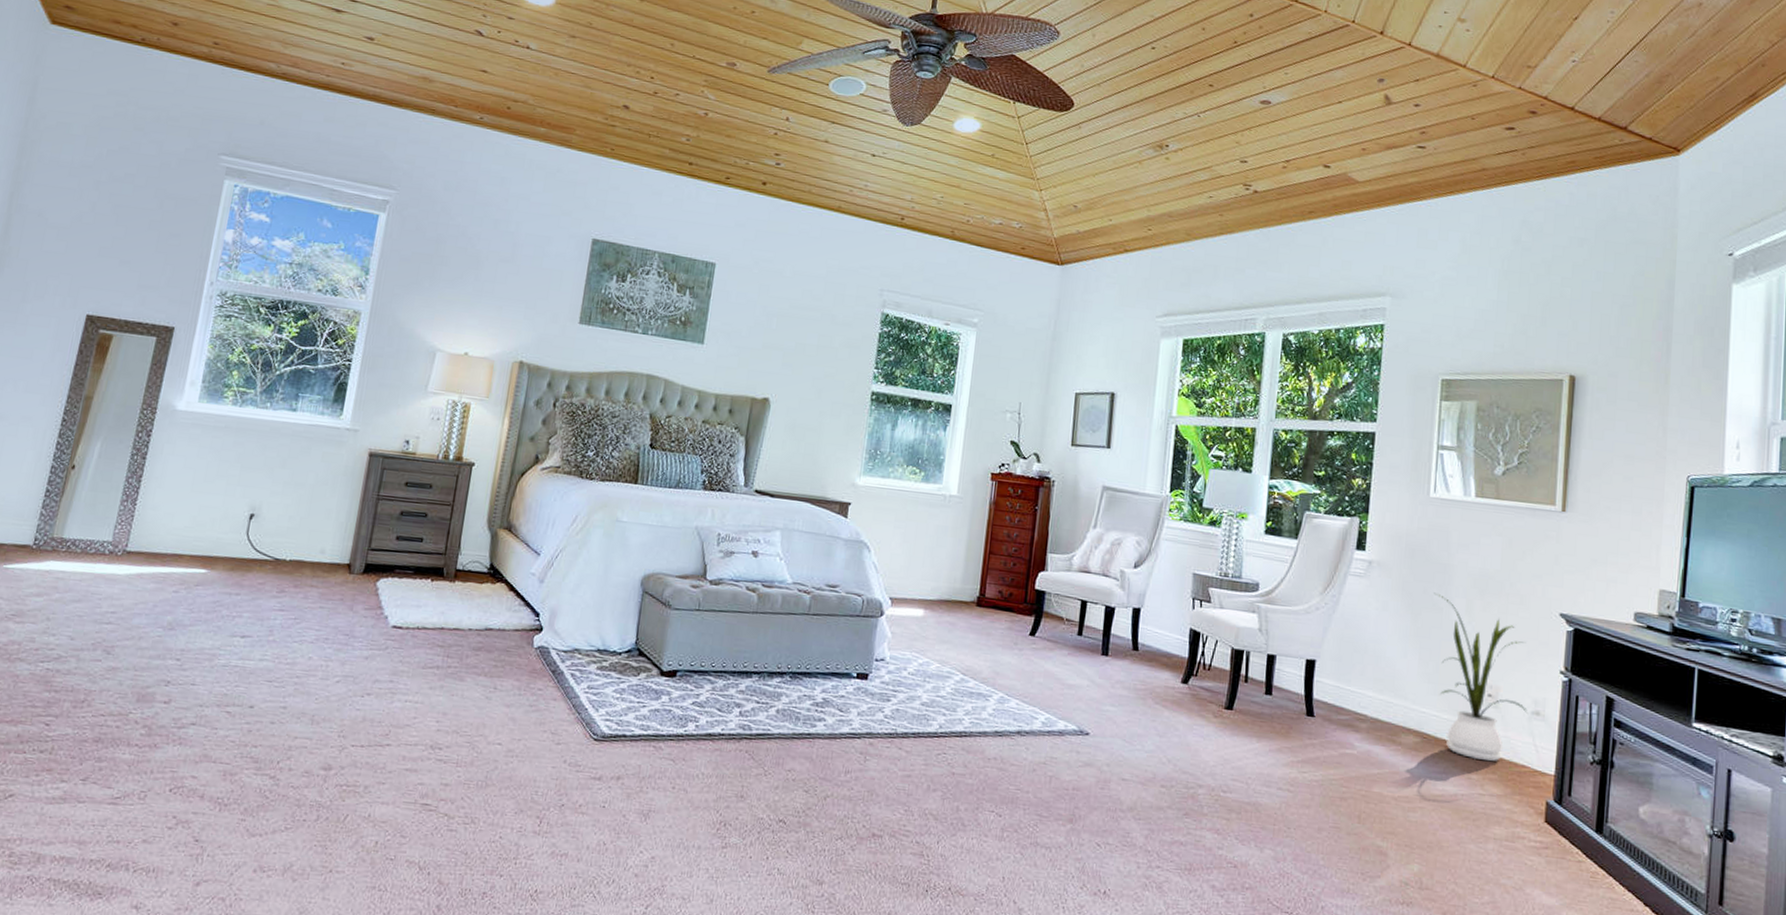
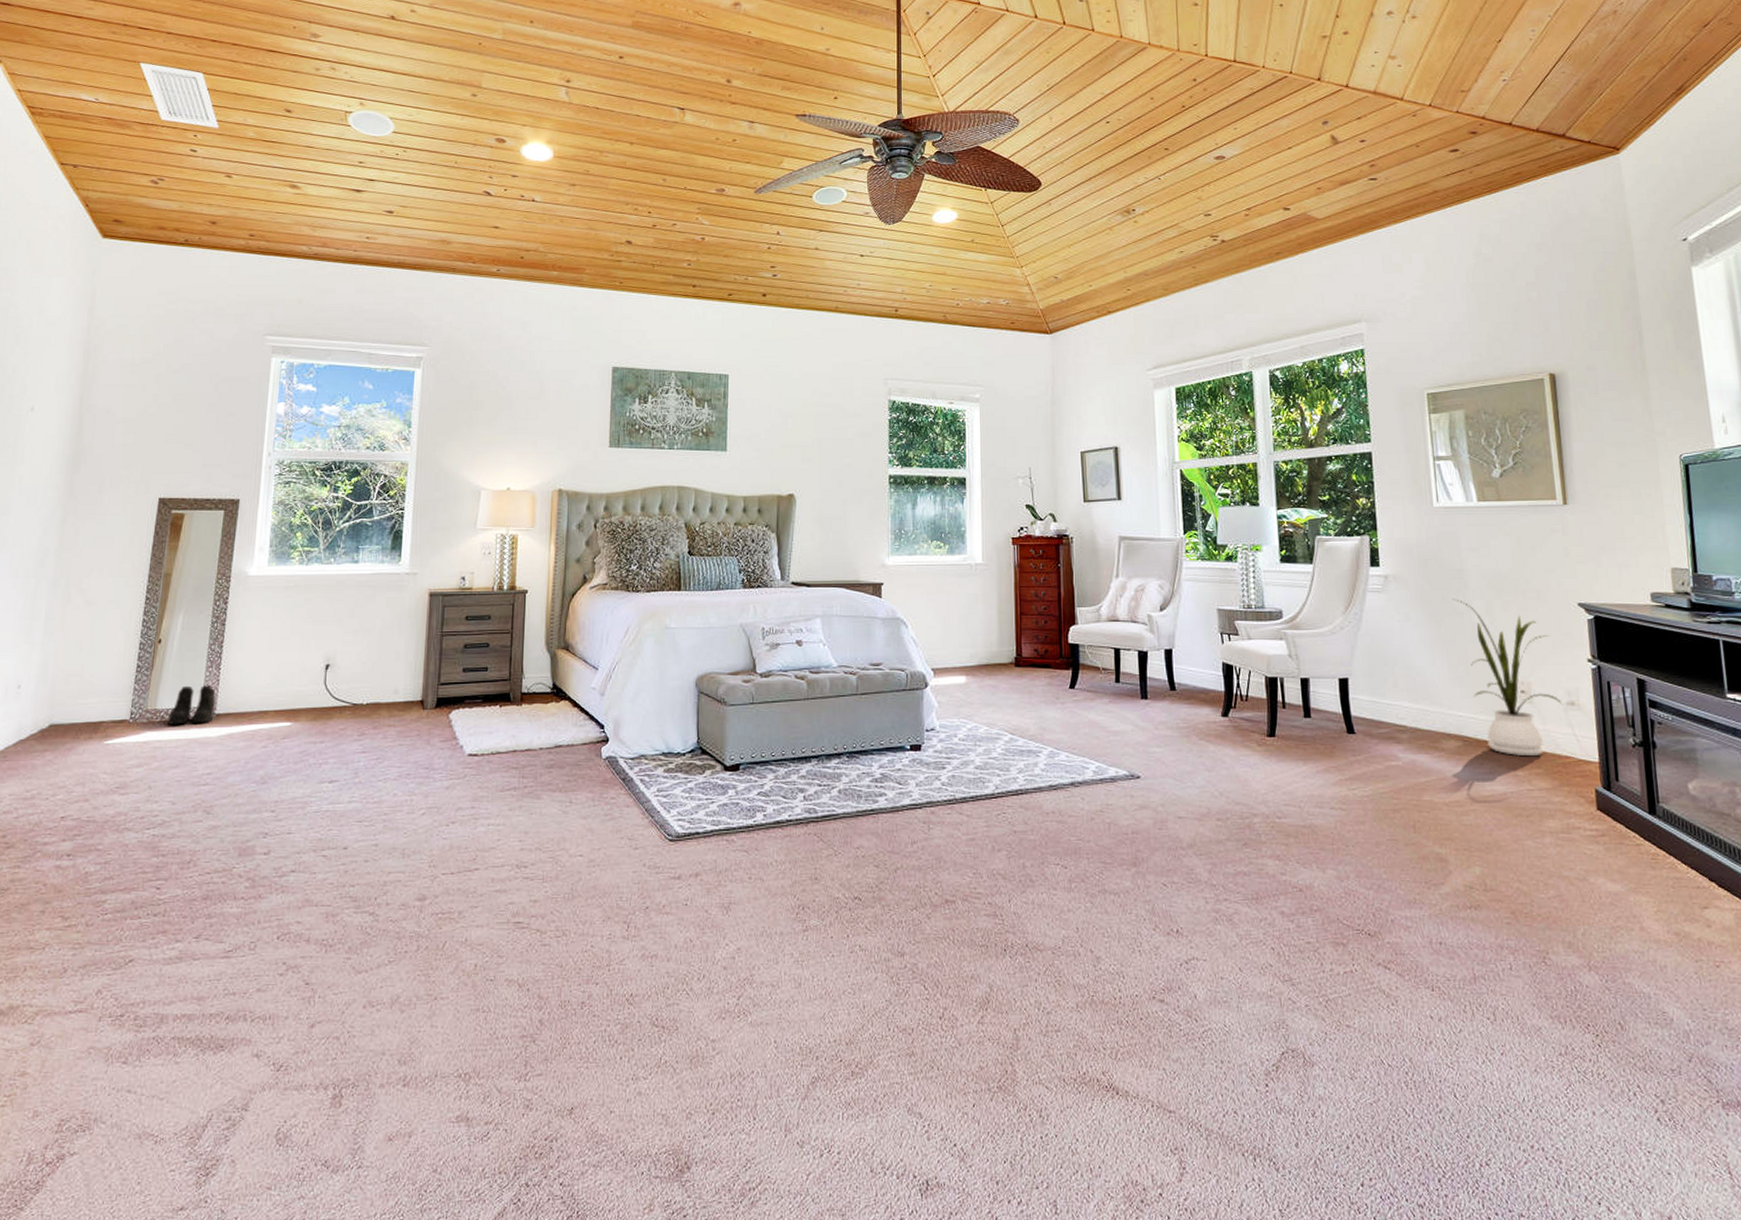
boots: none [73,517,129,559] -> present [168,684,216,725]

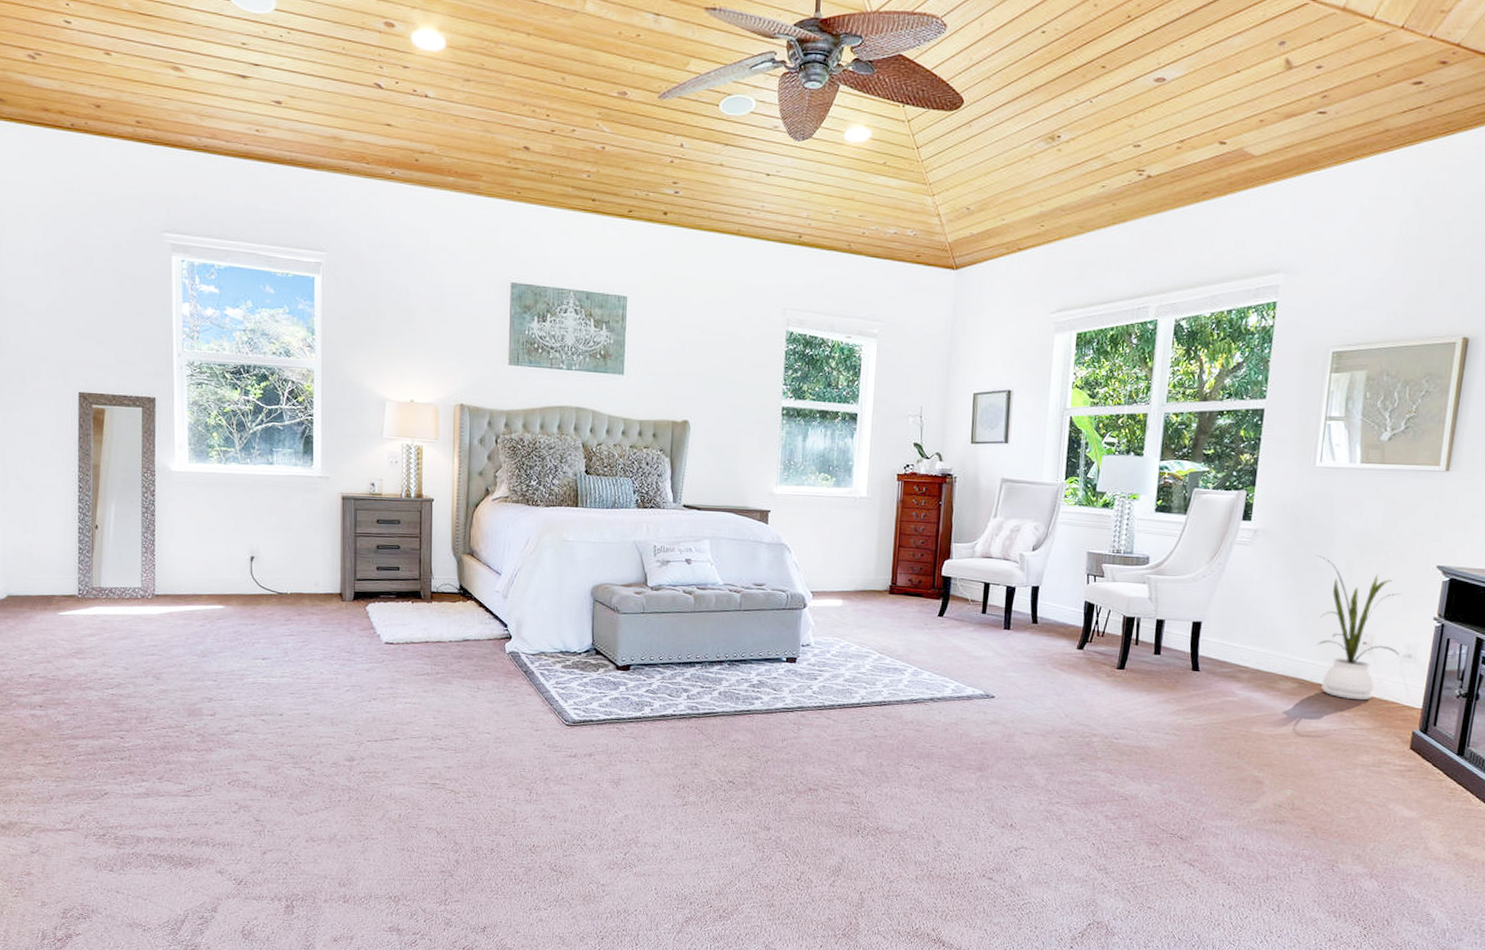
boots: present [168,684,216,725] -> none [112,568,154,602]

